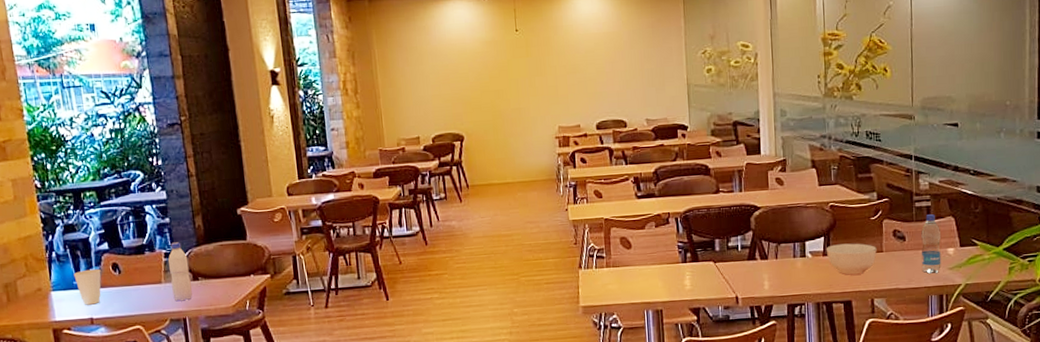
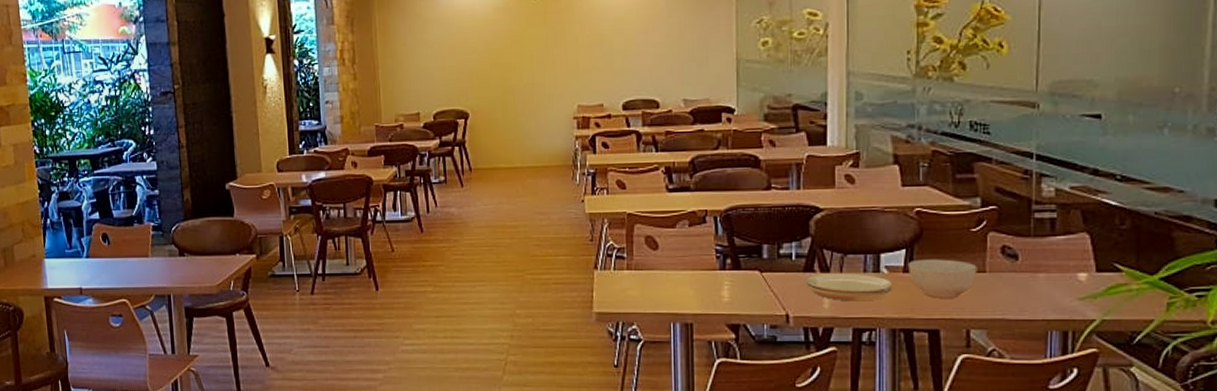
cup: present [73,268,101,305] -> none [66,238,92,275]
water bottle: present [167,242,193,302] -> none [155,215,178,277]
plate: none [749,259,816,283] -> present [805,273,893,302]
bottle: present [921,214,941,274] -> none [1039,229,1068,303]

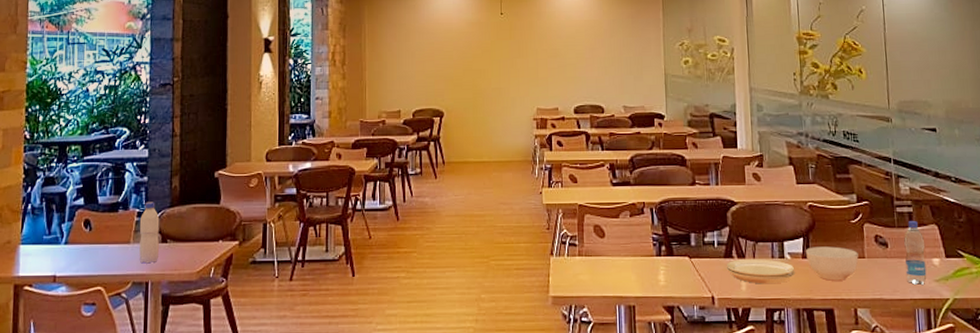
water bottle: none [155,215,178,277] -> present [139,202,160,264]
bottle: none [1039,229,1068,303] -> present [904,221,927,285]

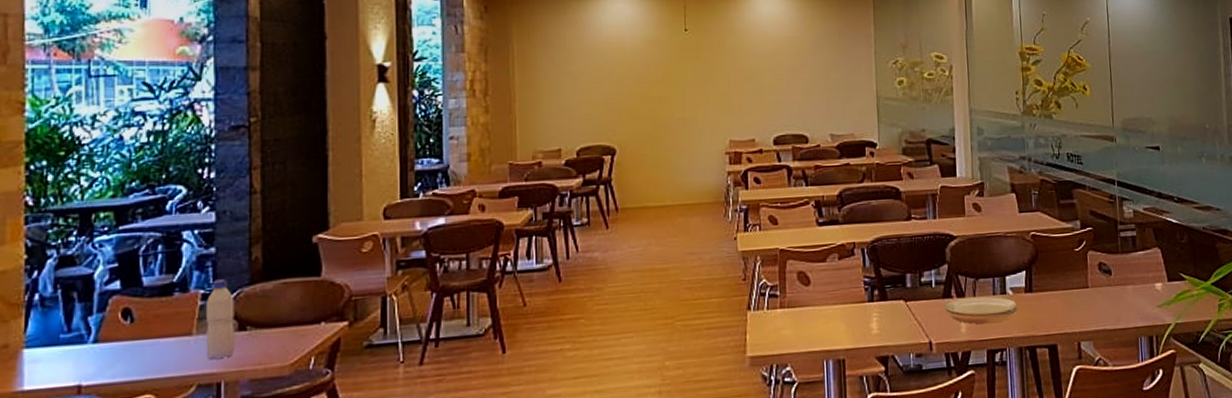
bowl: present [805,246,859,281] -> none [1028,277,1082,315]
bottle: present [904,221,927,285] -> none [1127,245,1150,312]

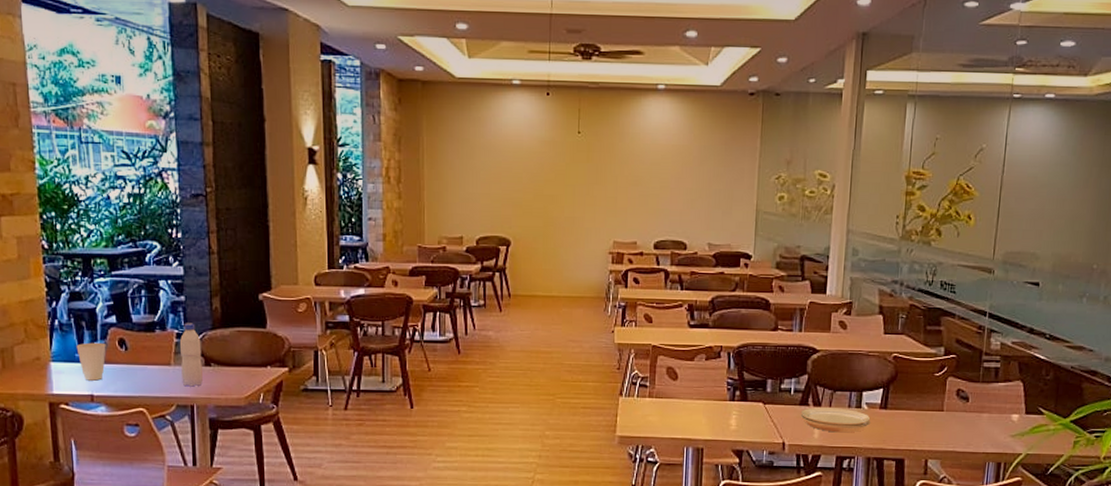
cup: none [62,316,104,367] -> present [76,342,106,381]

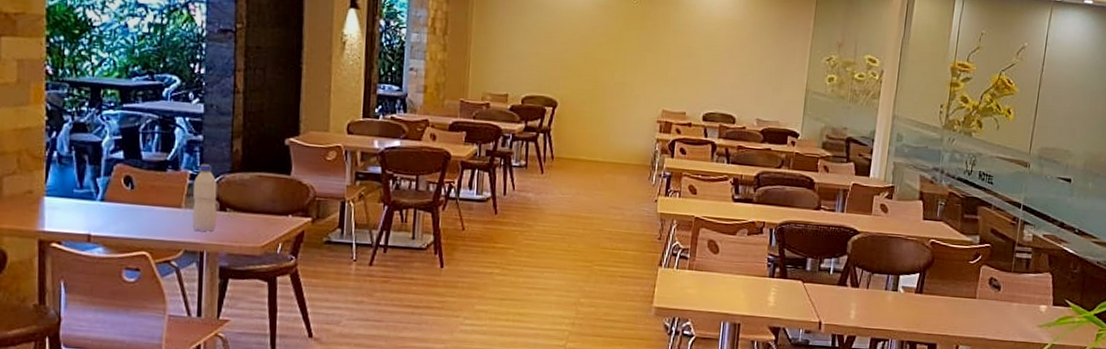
cup: present [76,342,106,381] -> none [75,178,110,220]
plate: present [800,407,871,433] -> none [838,288,906,316]

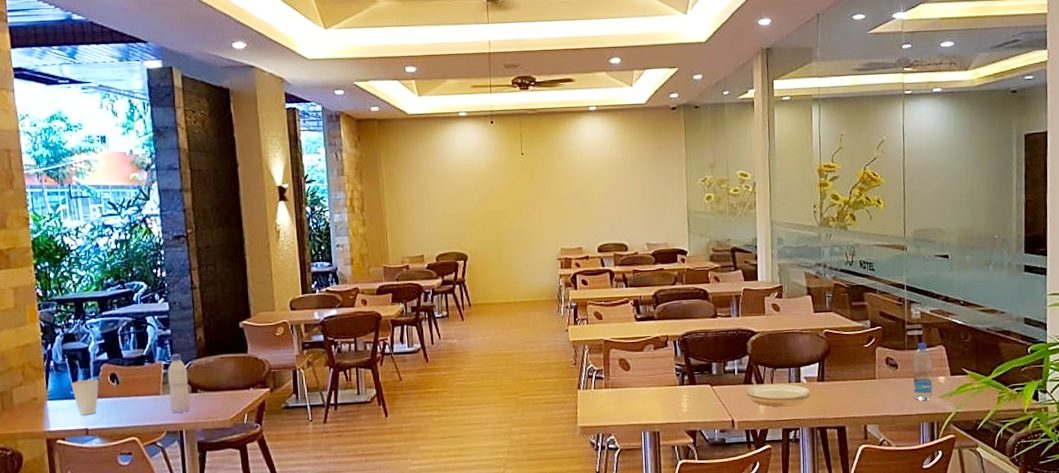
cup: none [75,178,110,220] -> present [71,379,99,415]
plate: none [838,288,906,316] -> present [745,384,811,407]
bottle: none [1011,267,1036,329] -> present [912,343,932,401]

